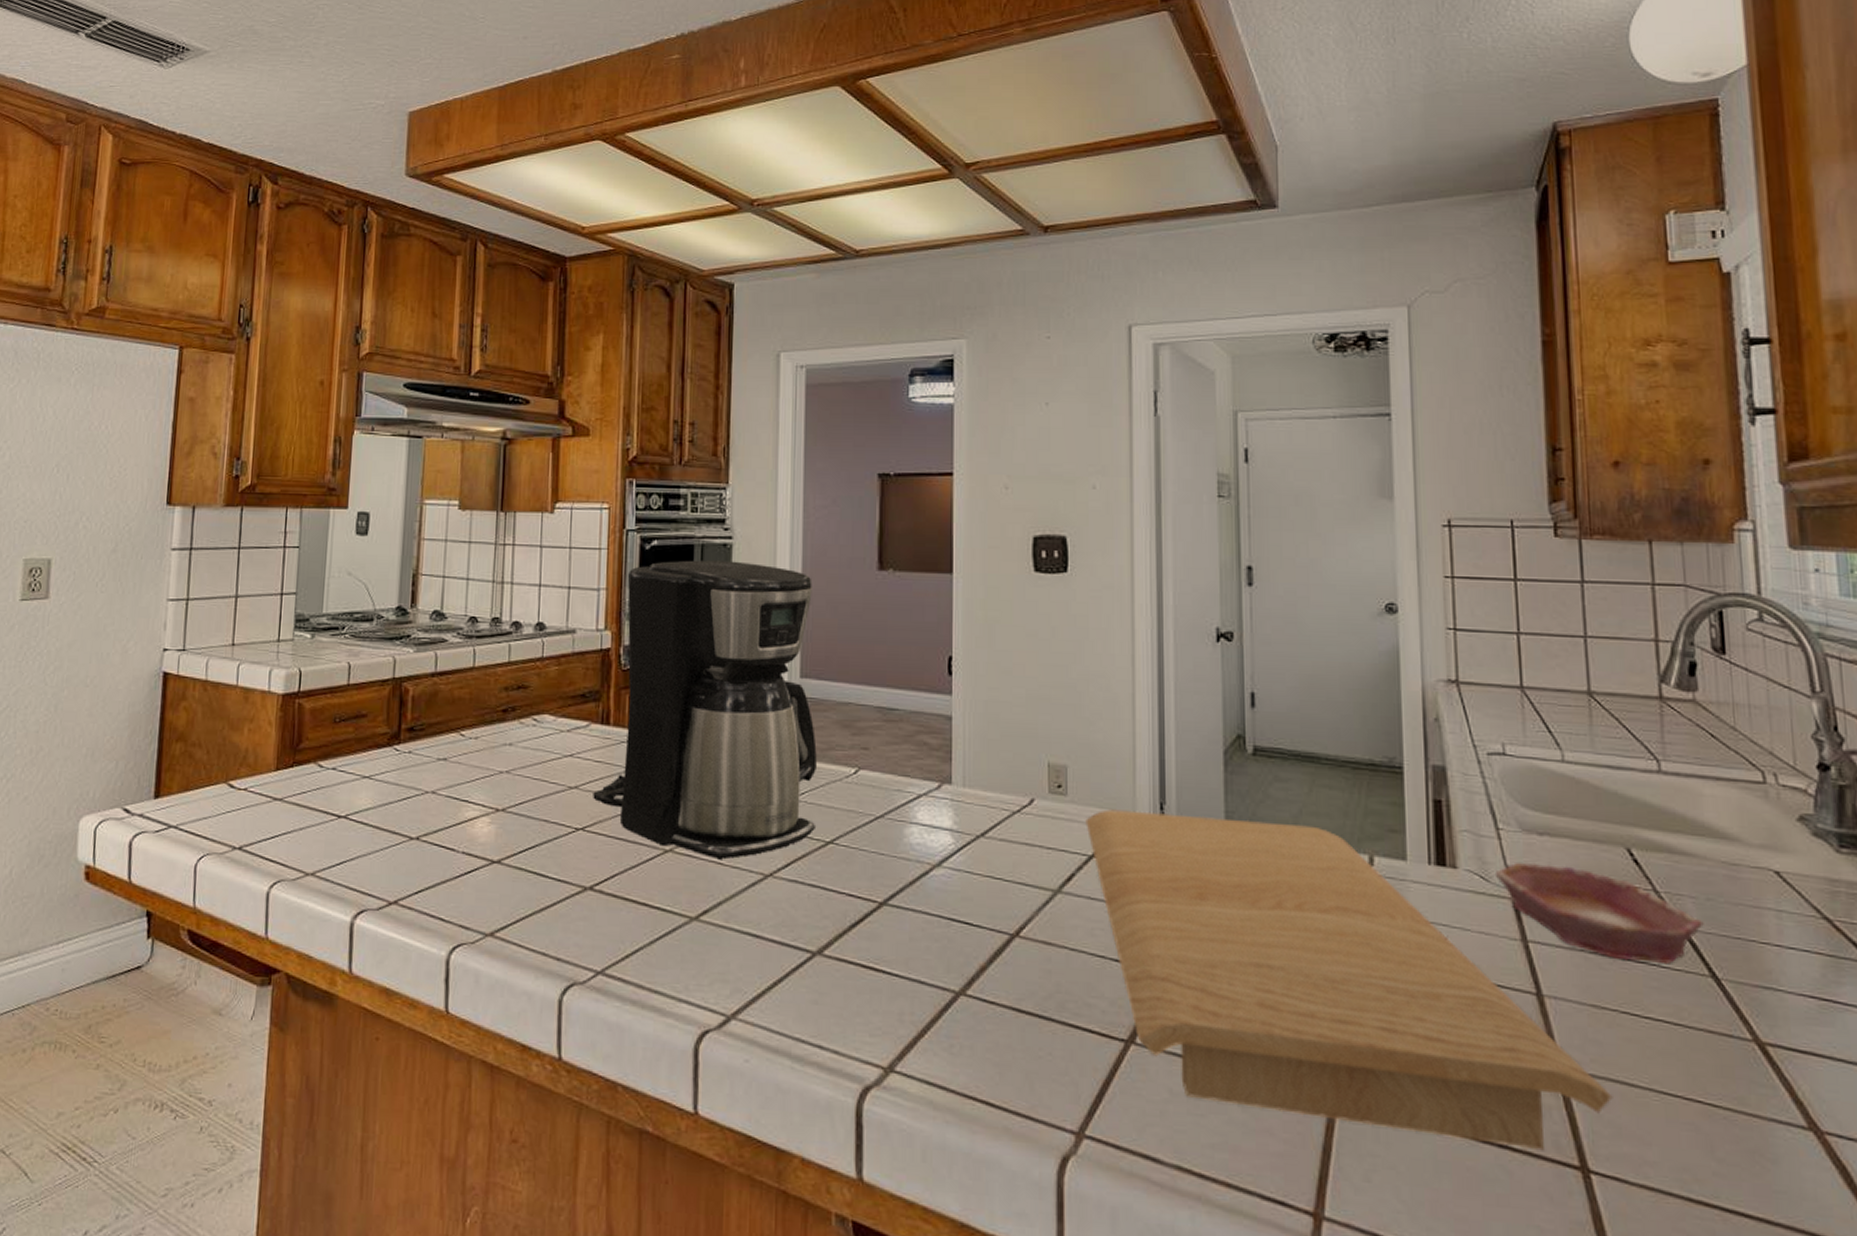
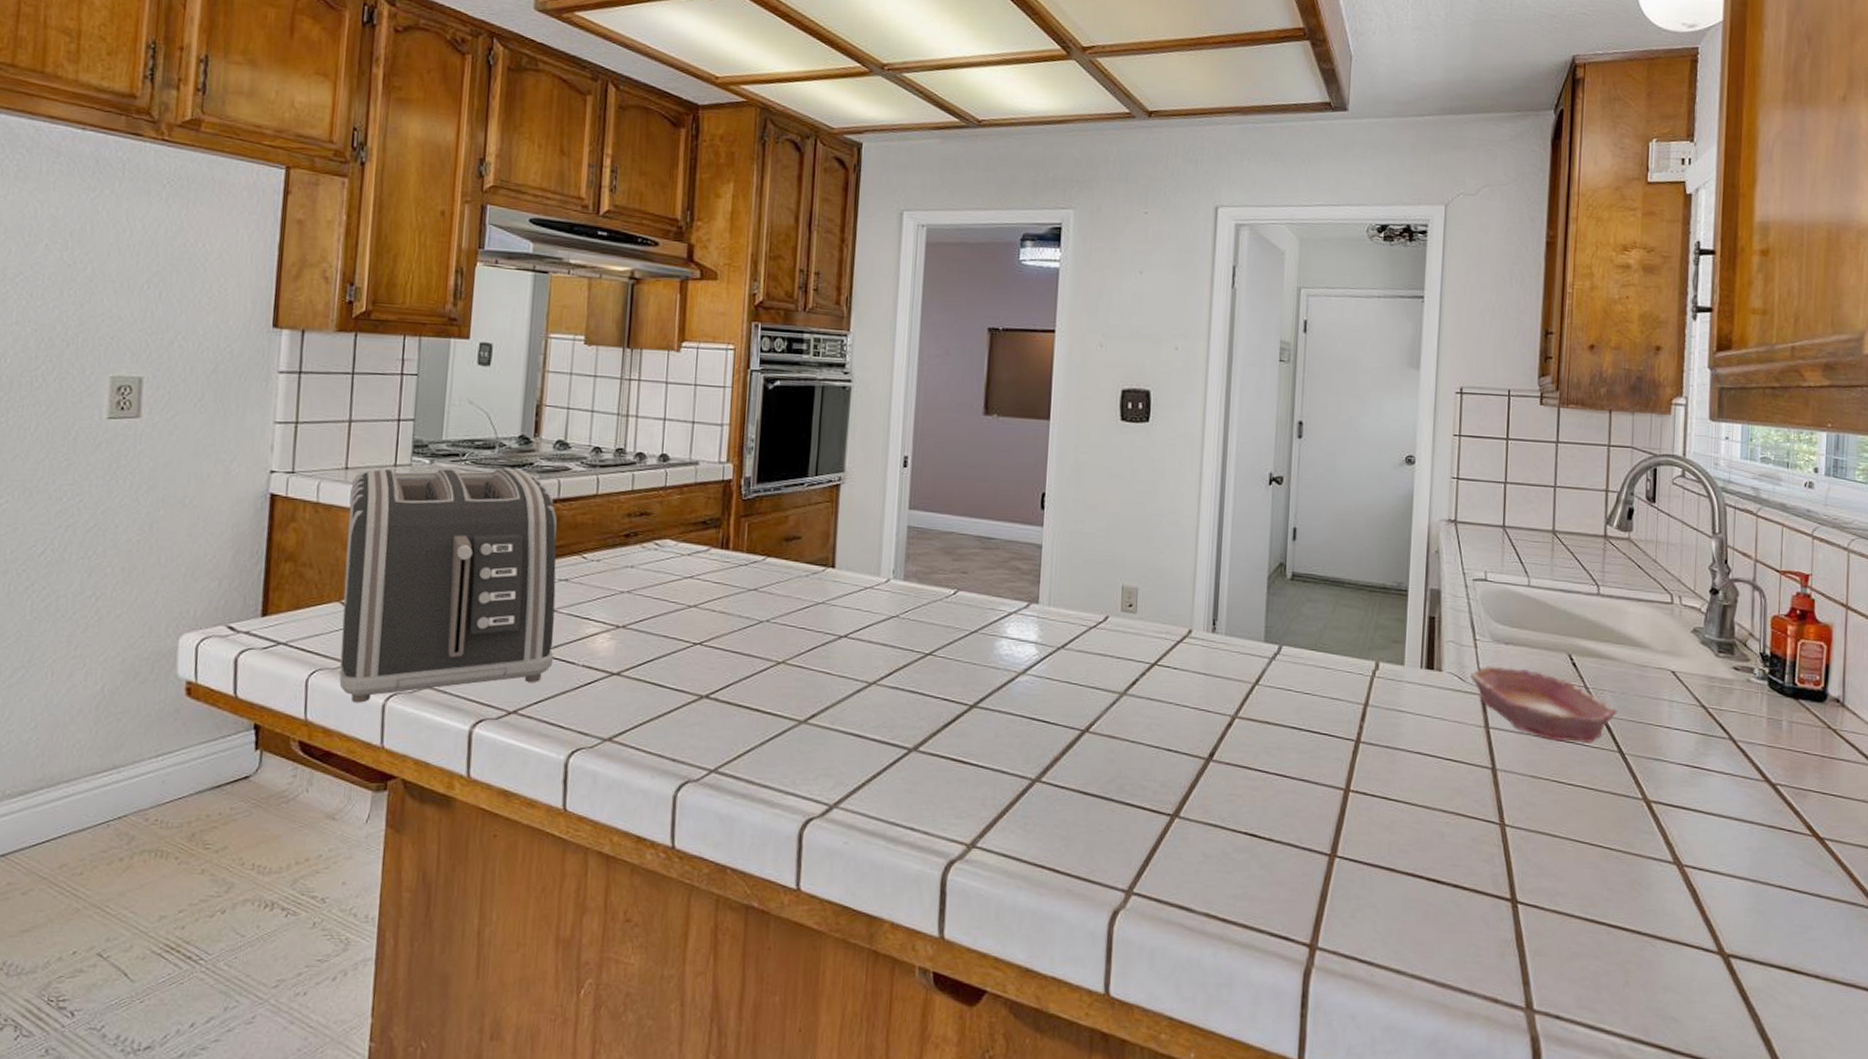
toaster: none [226,640,435,890] -> present [339,467,557,703]
coffee maker: present [593,560,818,860] -> none [711,400,924,670]
cutting board: present [1085,809,1613,1151] -> none [1150,625,1540,888]

